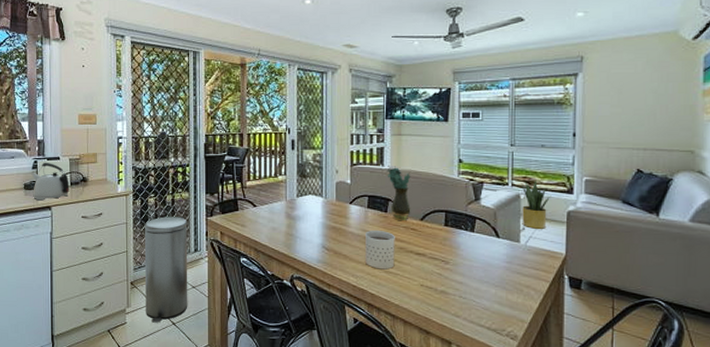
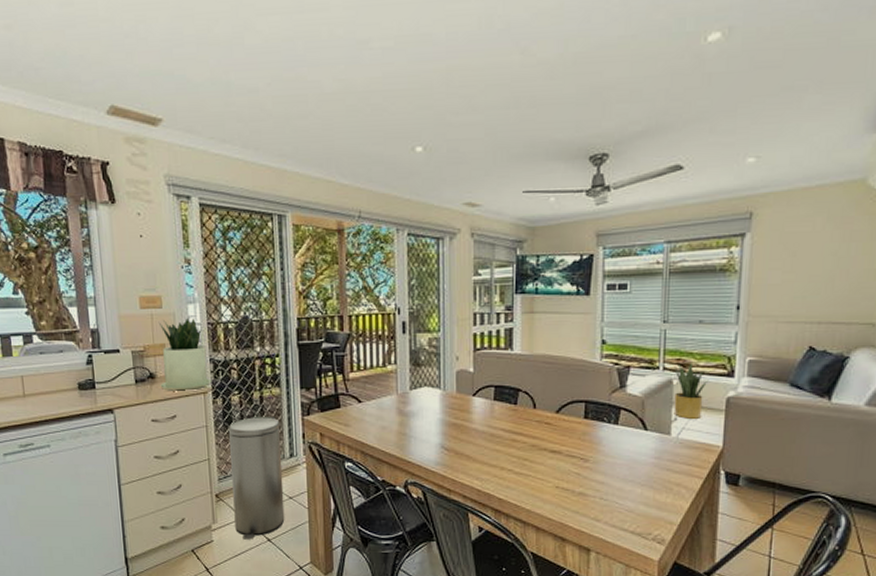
kettle: present [31,163,70,201] -> none [86,357,135,402]
planter: none [91,133,133,193] -> present [158,318,212,391]
mug: present [364,229,395,270] -> none [490,425,526,471]
vase: present [387,165,411,222] -> none [516,348,545,415]

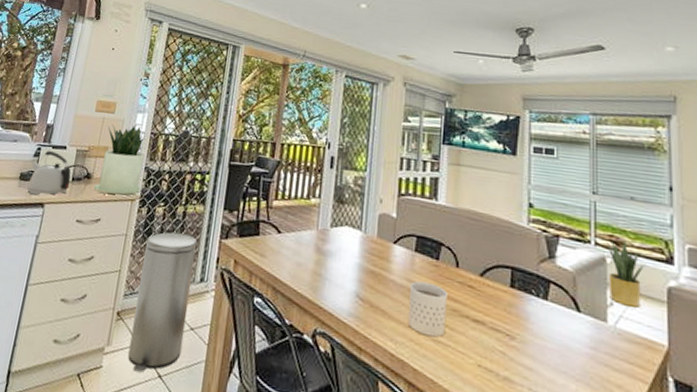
kettle: none [86,357,135,402] -> present [26,151,71,196]
mug: none [490,425,526,471] -> present [407,281,448,338]

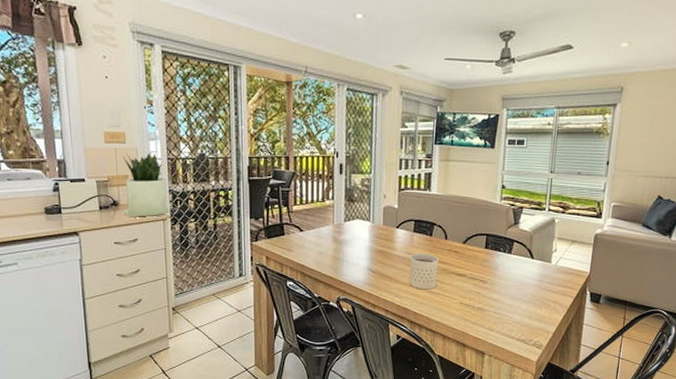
kettle: present [26,151,71,196] -> none [52,185,99,226]
pedal bin: present [128,232,198,373] -> none [184,242,234,346]
planter: present [607,240,646,308] -> none [555,205,583,250]

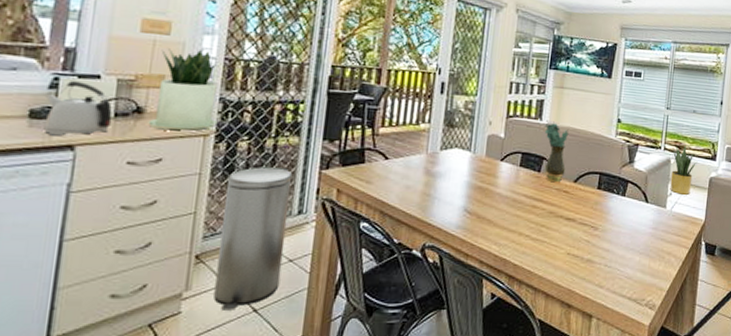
kettle: none [52,185,99,226] -> present [43,81,113,136]
pedal bin: none [184,242,234,346] -> present [214,167,293,310]
mug: present [408,252,439,290] -> none [510,191,546,237]
vase: none [433,190,456,245] -> present [544,119,568,183]
planter: none [555,205,583,250] -> present [670,144,698,195]

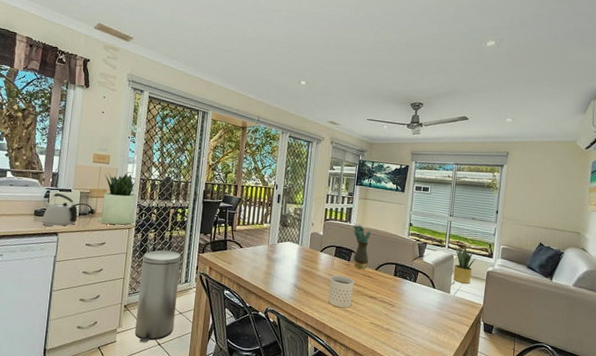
mug: none [510,191,546,237] -> present [327,275,354,309]

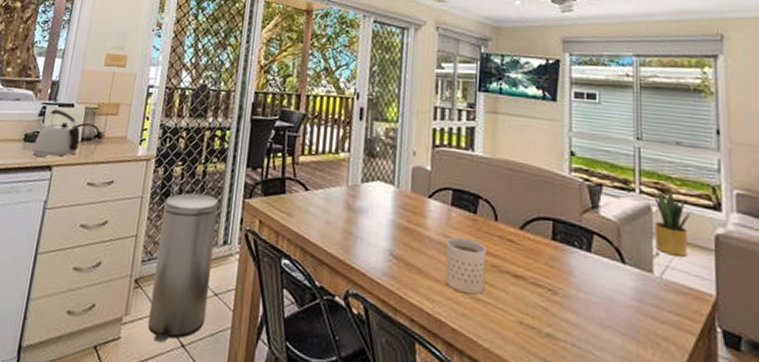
planter: present [97,173,137,226] -> none [105,80,159,156]
vase: present [353,222,371,270] -> none [478,150,508,229]

